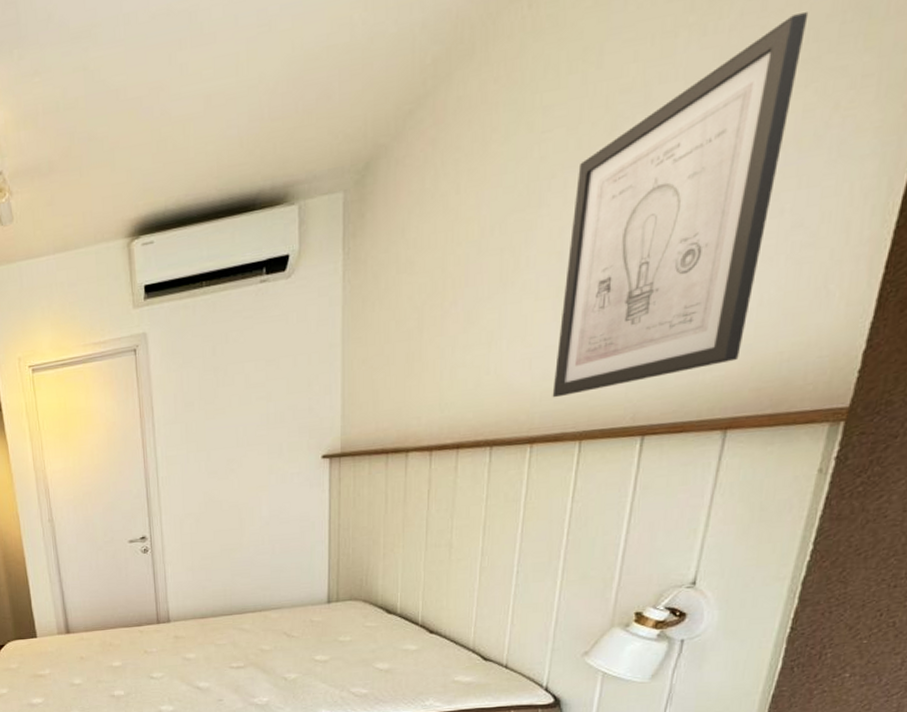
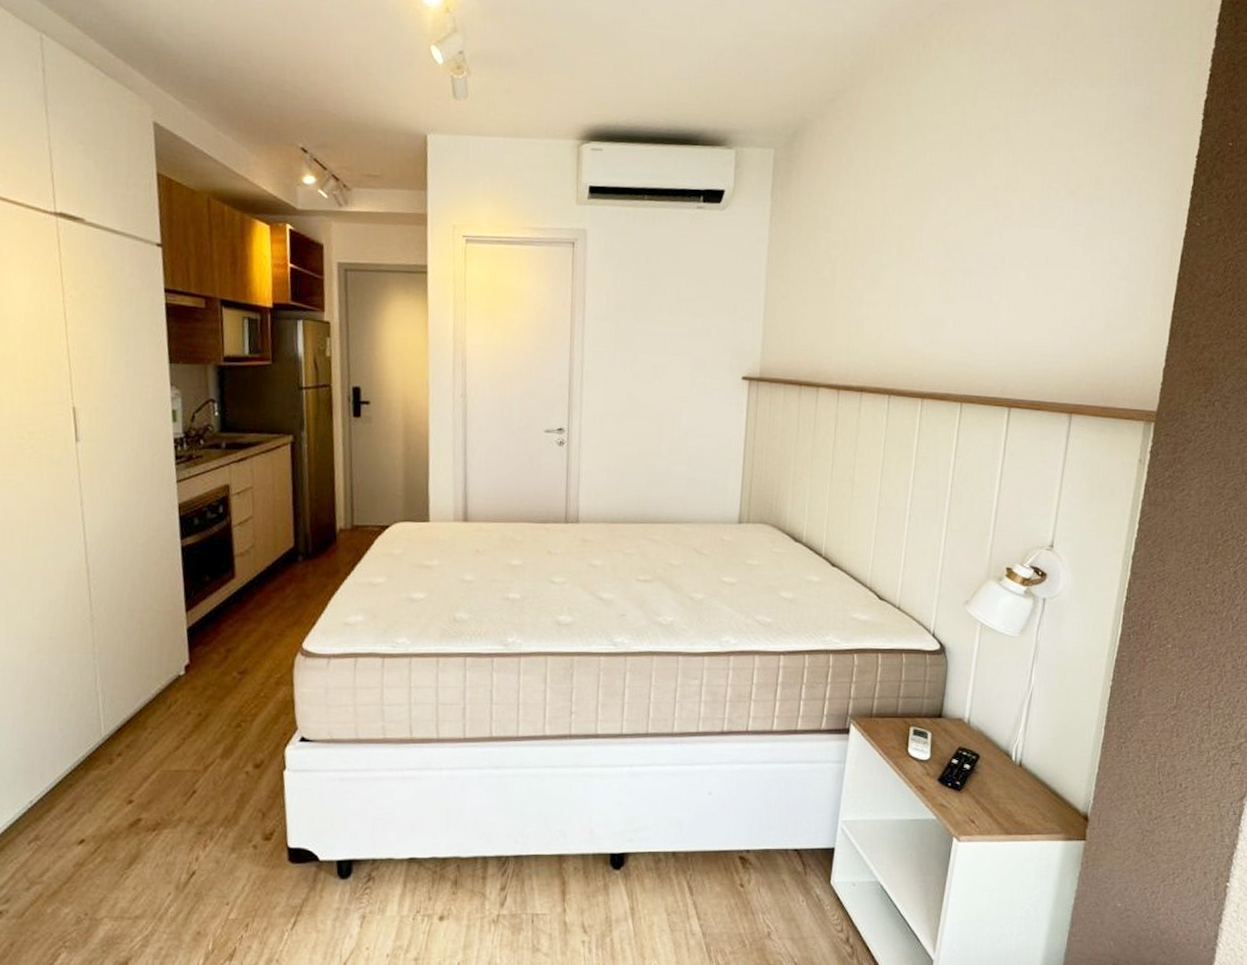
wall art: present [552,12,809,398] -> none [939,107,1113,362]

